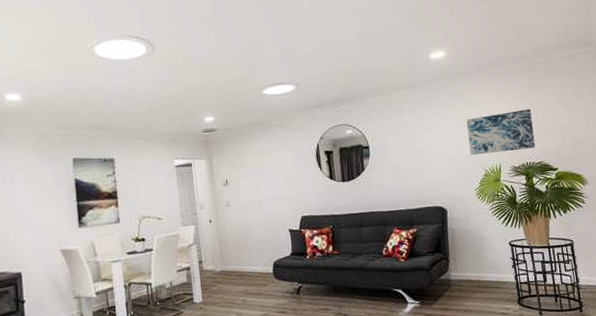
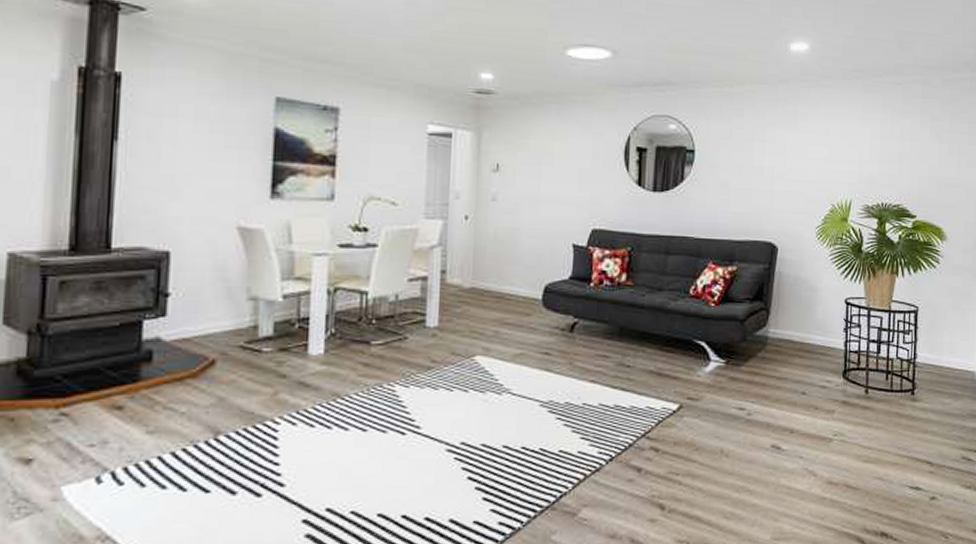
wall art: present [466,109,536,156] -> none [818,136,898,186]

